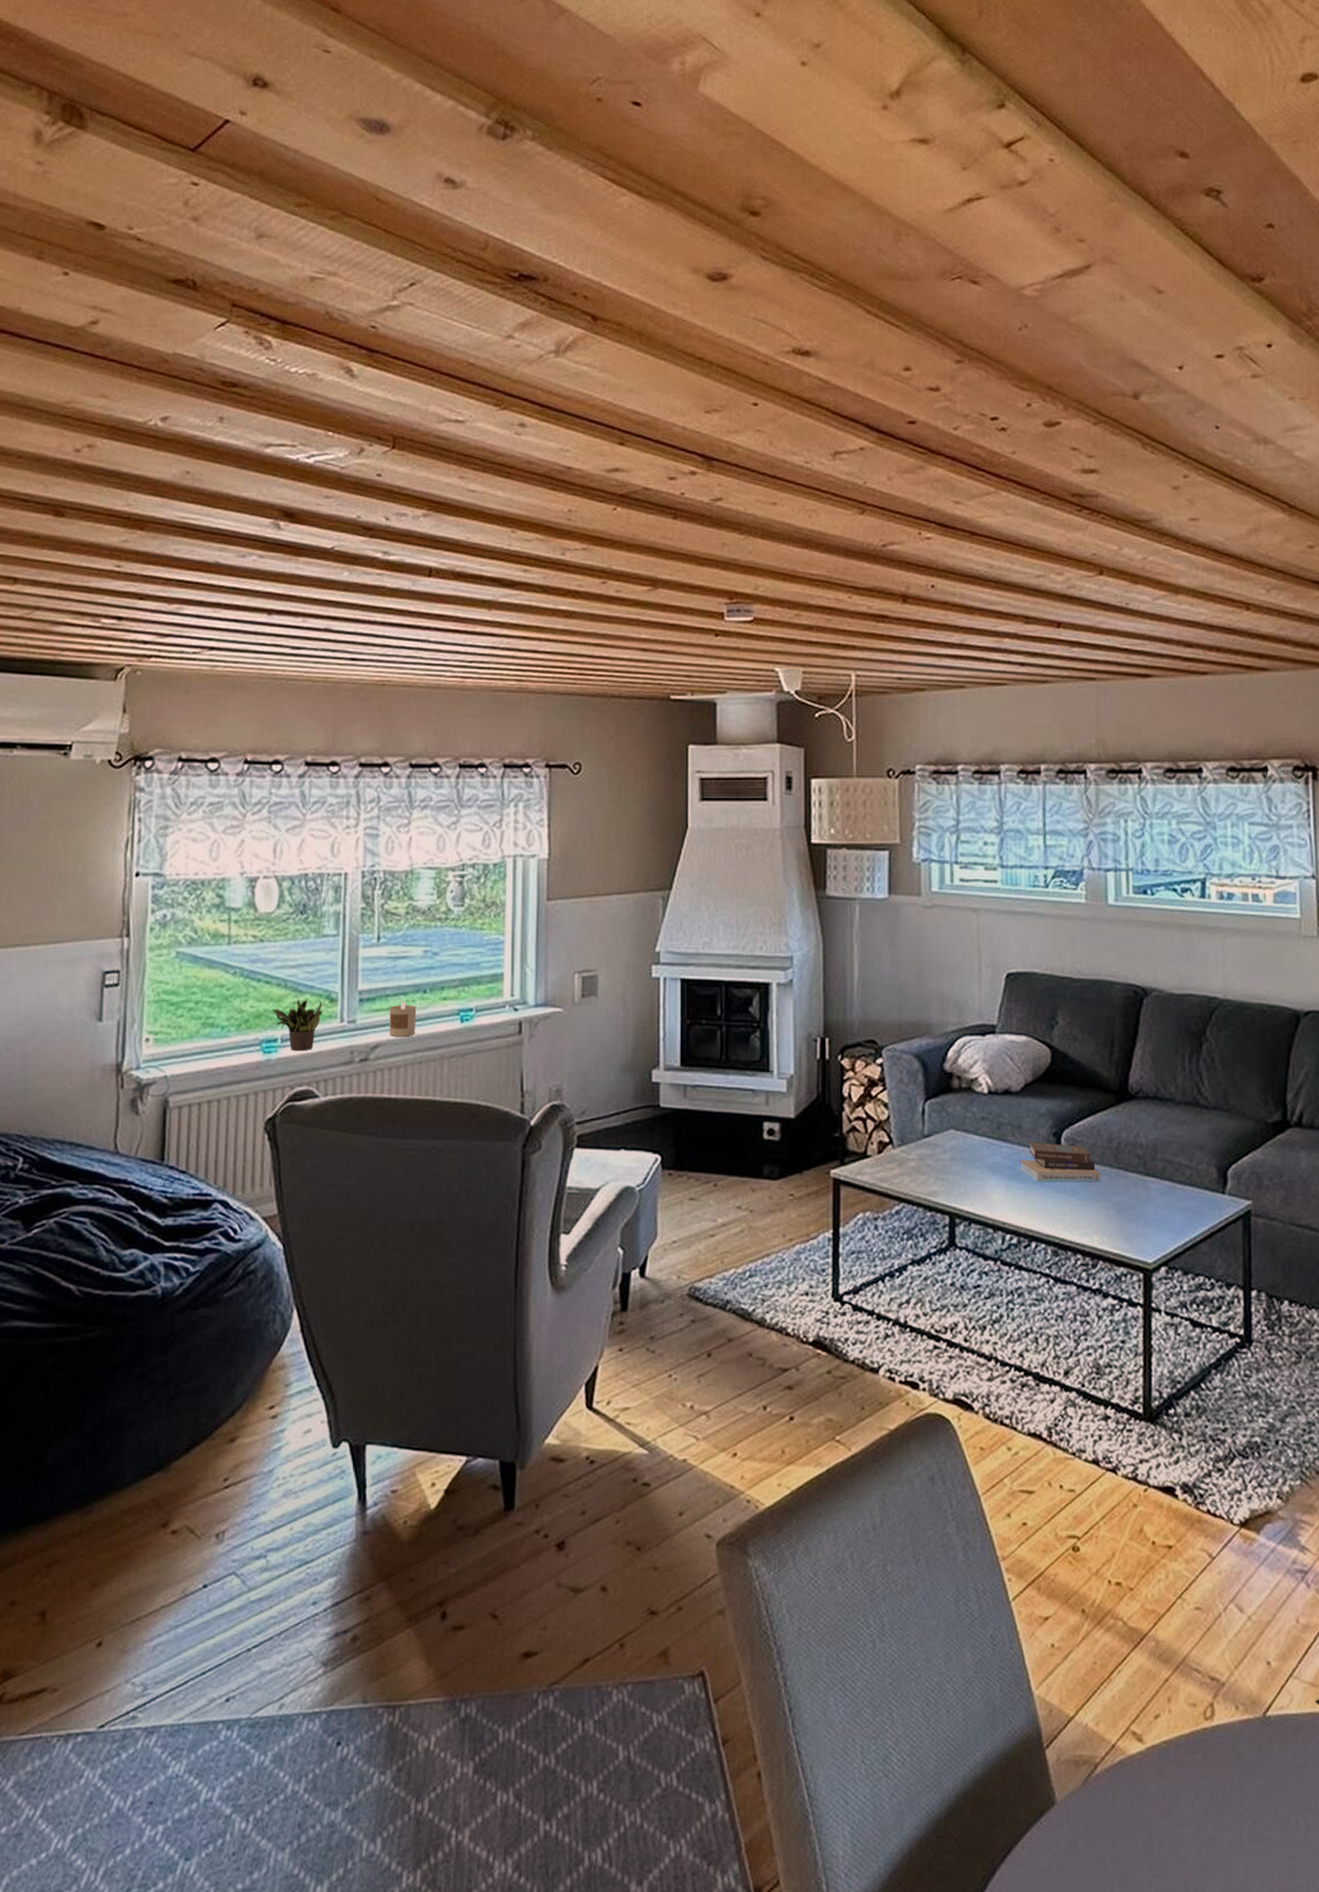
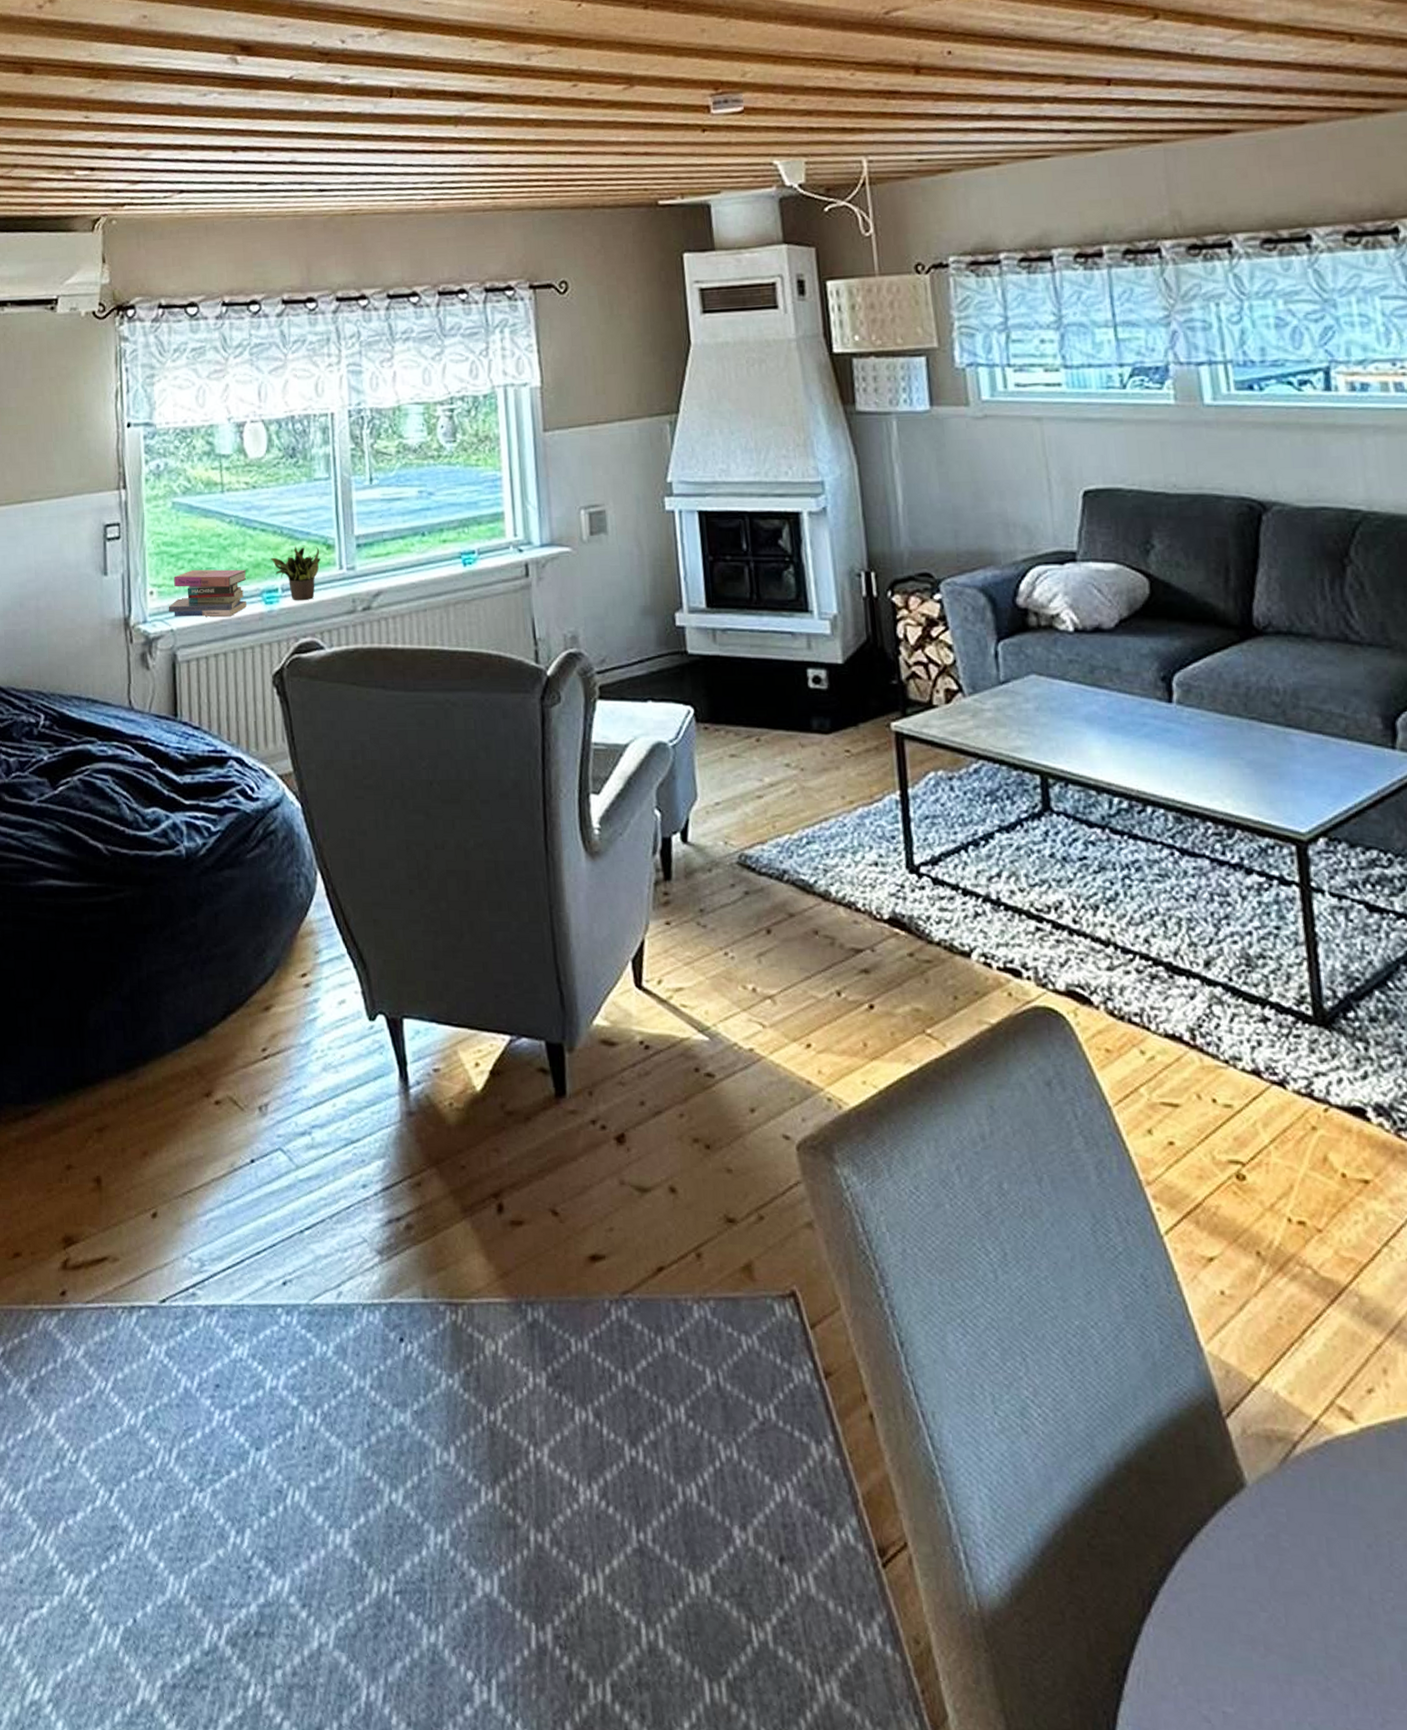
books: none [163,1018,247,1064] -> present [168,569,247,617]
candle: present [389,1002,417,1036] -> none [388,546,417,583]
books: present [1019,1142,1101,1183] -> none [1121,688,1228,737]

